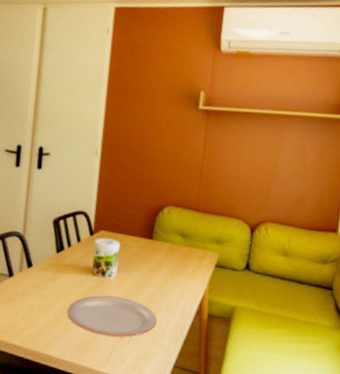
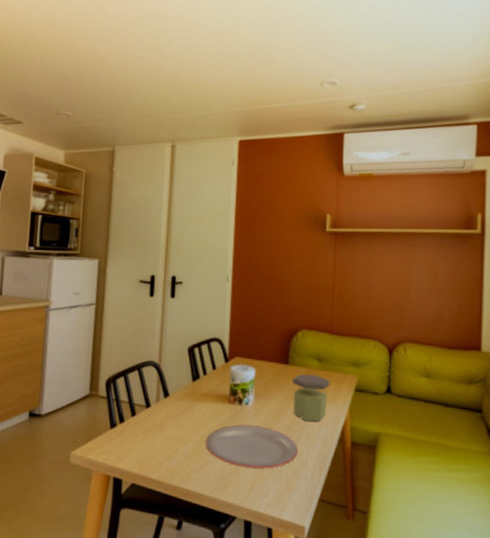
jar: none [155,249,192,295] -> present [292,374,330,422]

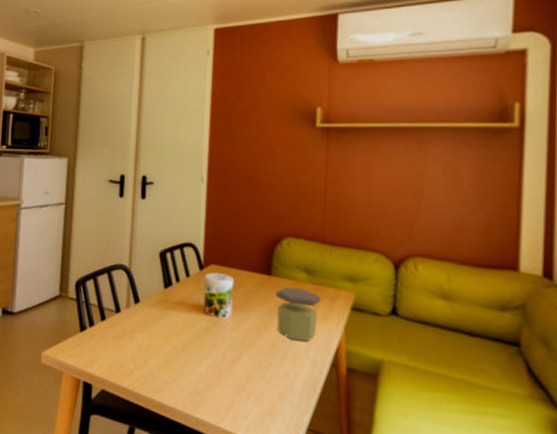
plate: present [205,424,299,469] -> none [178,337,283,389]

